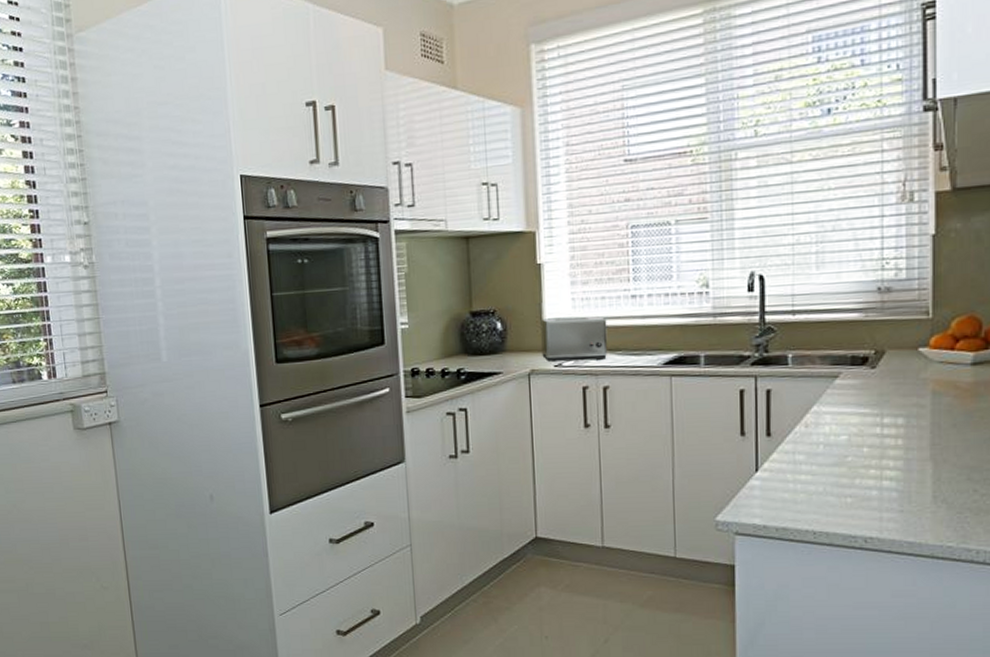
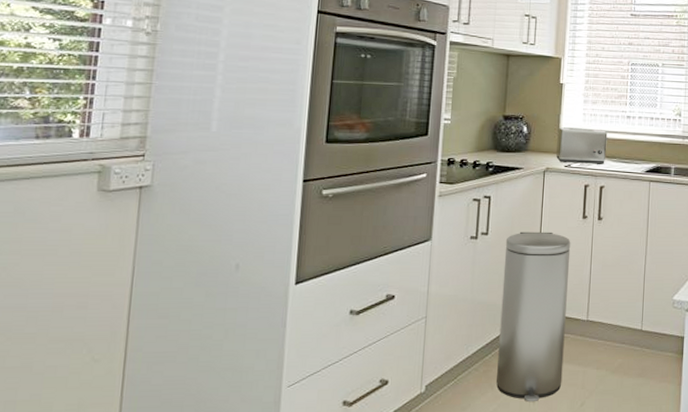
pedal bin: none [491,445,578,637] -> present [496,231,571,403]

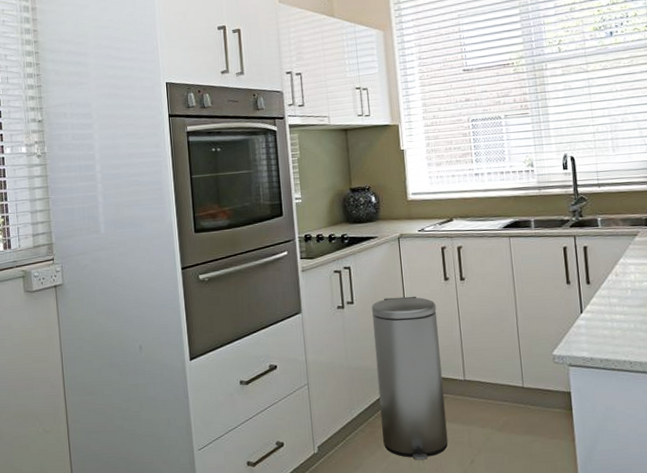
toaster: present [556,127,608,164] -> none [406,189,460,228]

